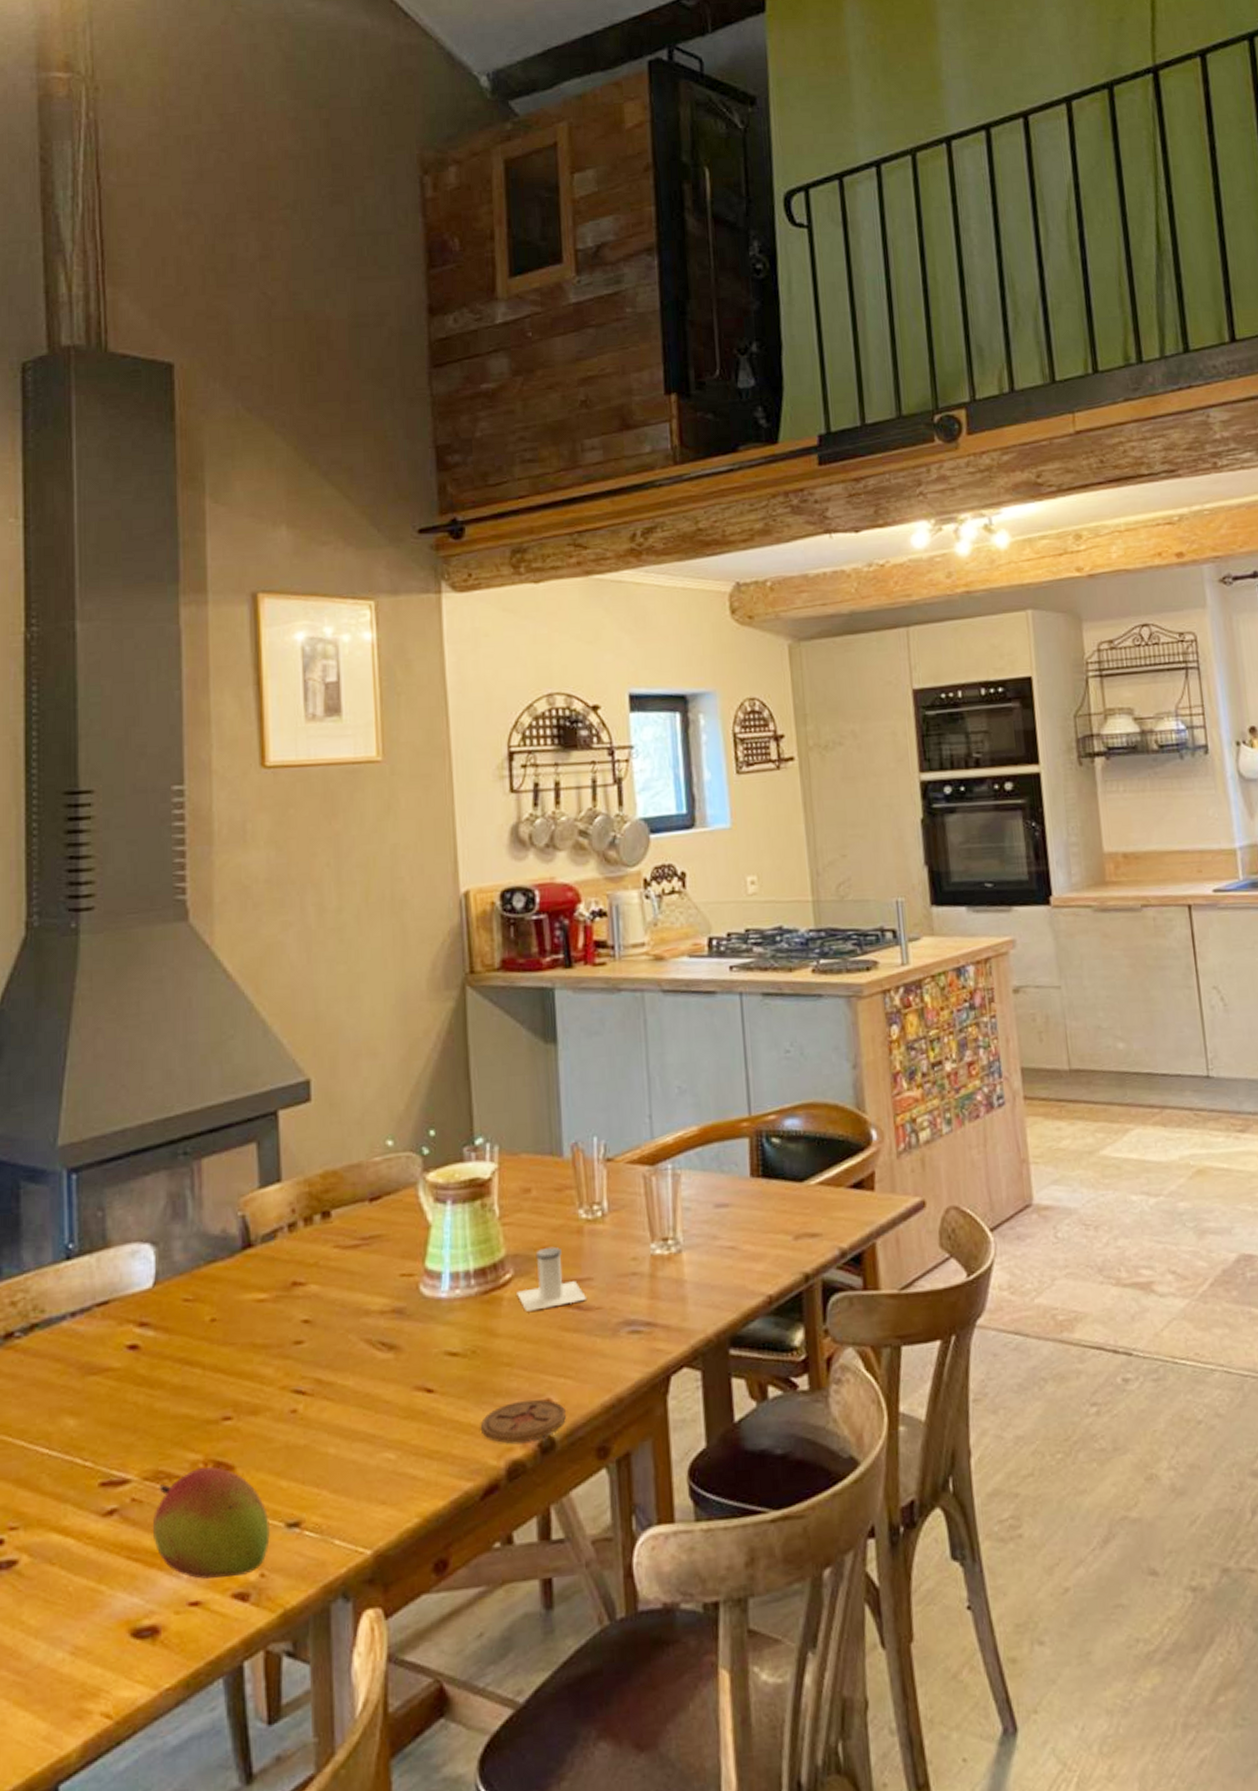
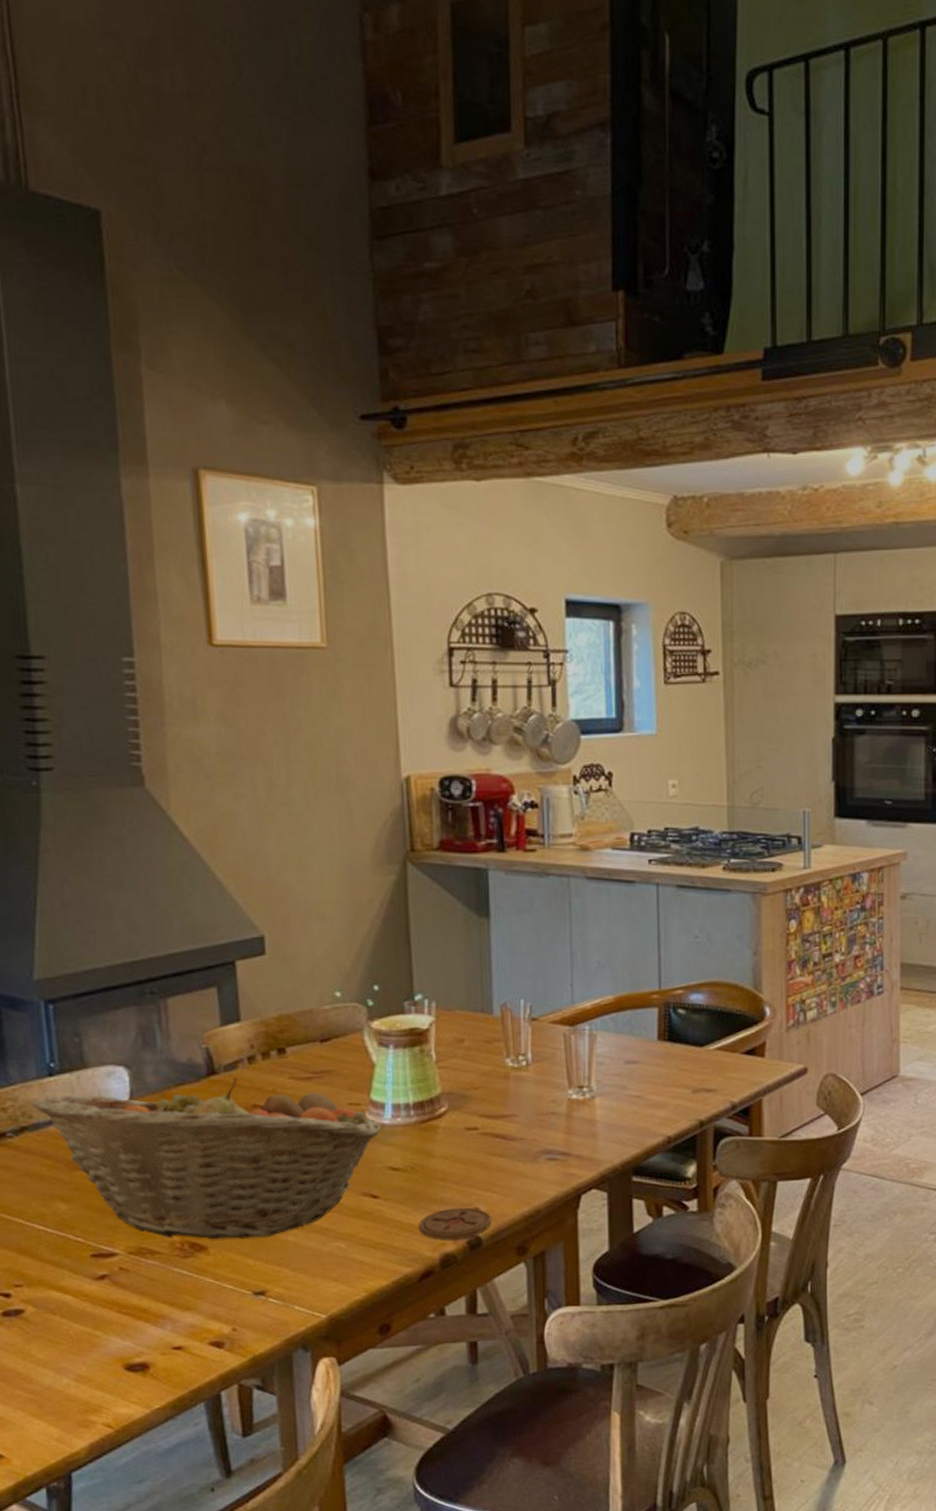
fruit basket: none [46,1250,438,1457] -> present [33,1077,381,1240]
fruit: present [153,1467,270,1579] -> none [139,1247,240,1330]
salt shaker: present [517,1246,588,1312] -> none [451,1088,512,1139]

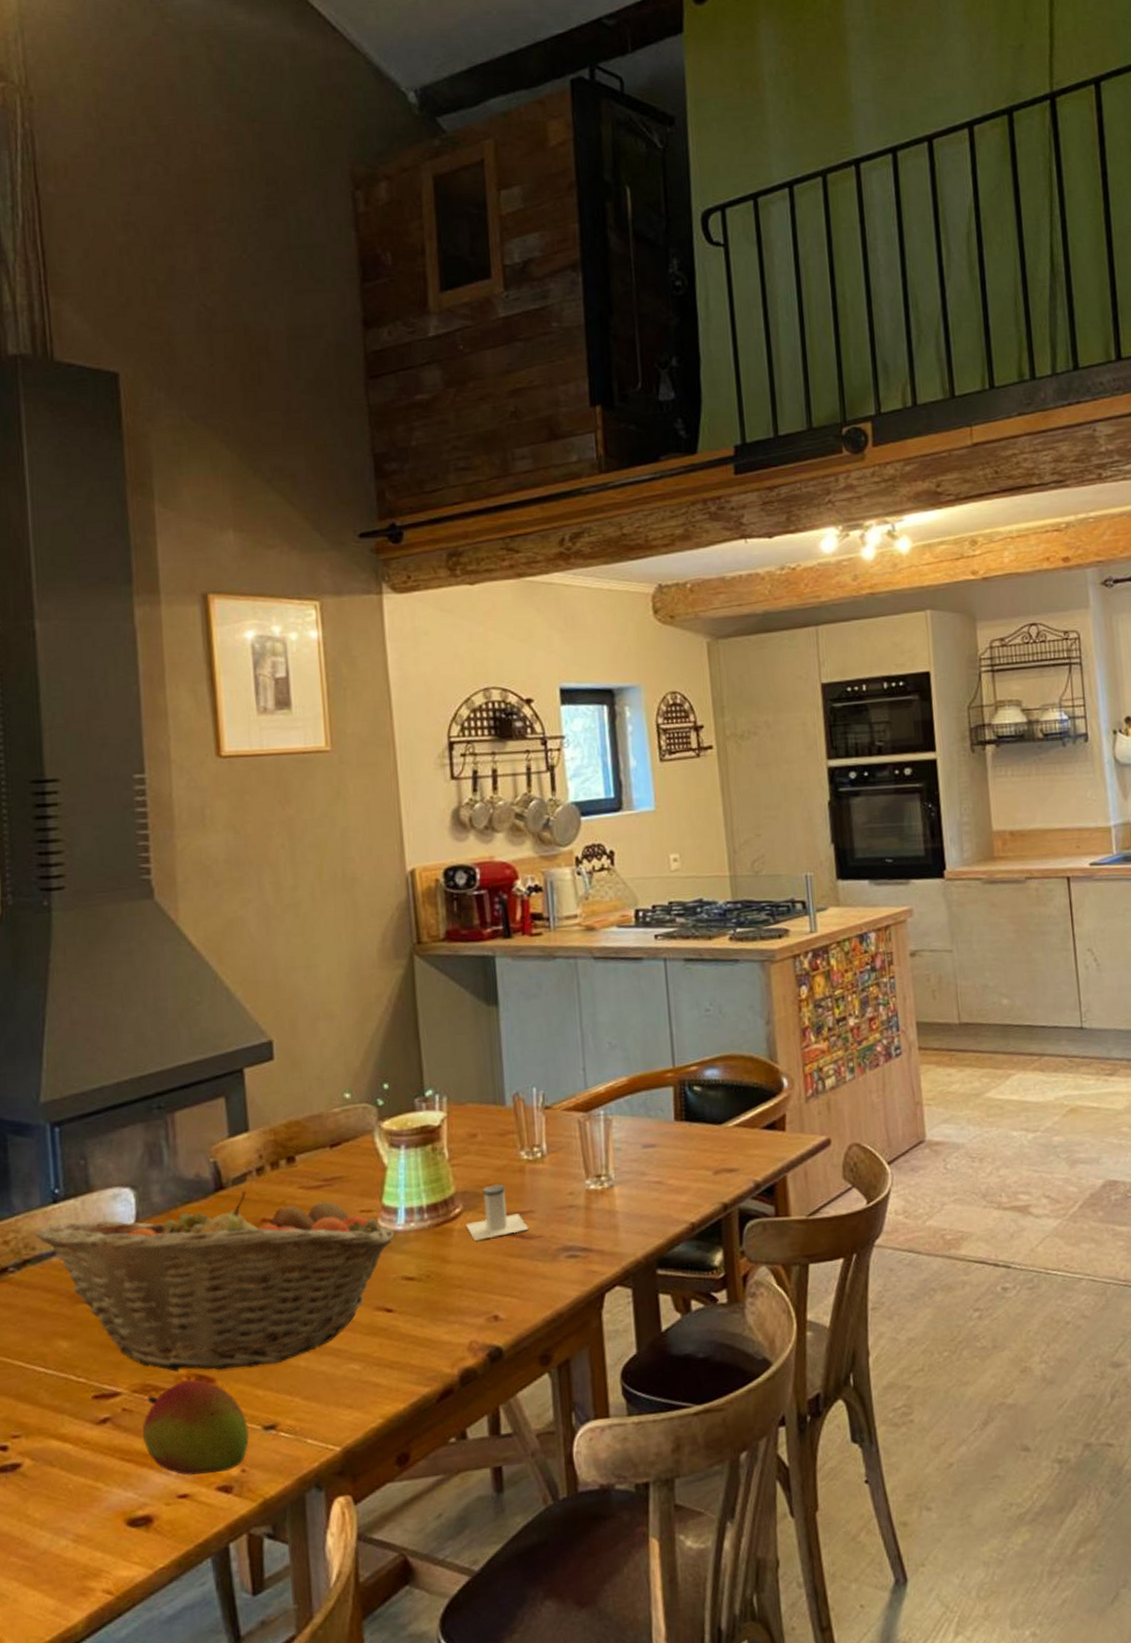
fruit: none [139,1247,240,1330] -> present [143,1380,249,1475]
coaster: present [419,1207,491,1240] -> none [436,1315,512,1354]
salt shaker: none [451,1088,512,1139] -> present [466,1184,530,1241]

